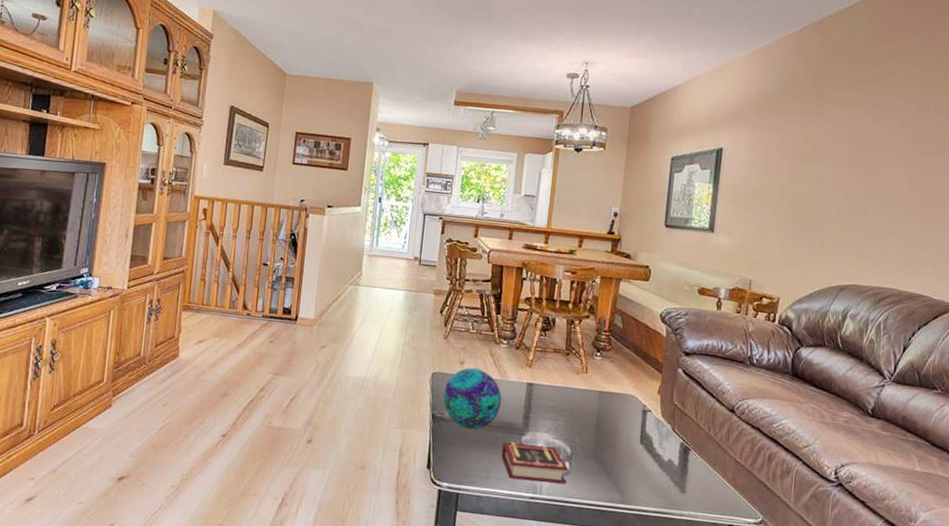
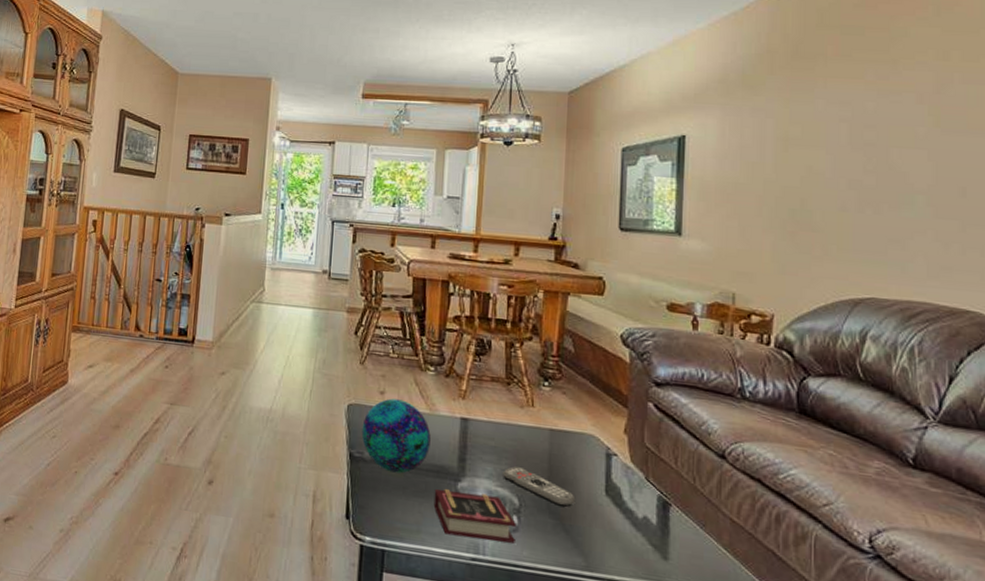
remote control: none [559,422,616,454] -> present [503,467,576,507]

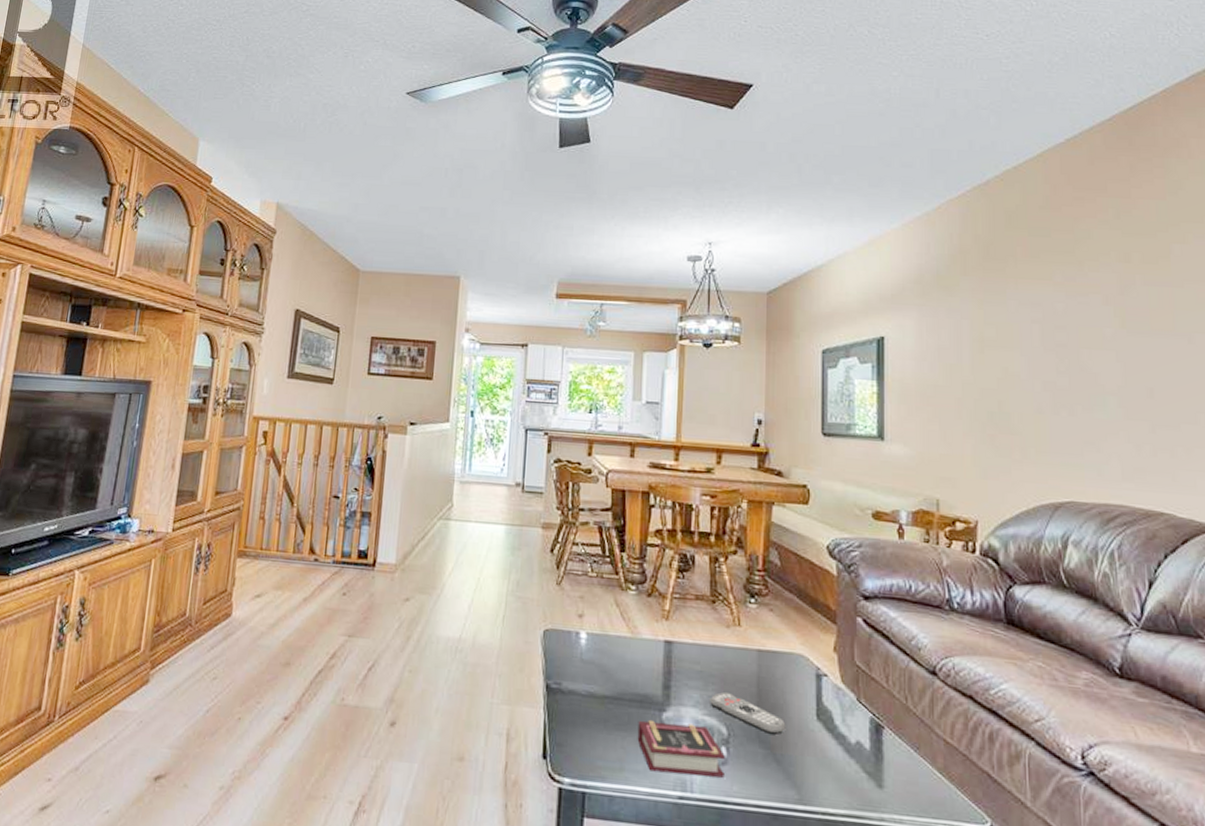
decorative ball: present [361,398,431,473] -> none [559,622,633,705]

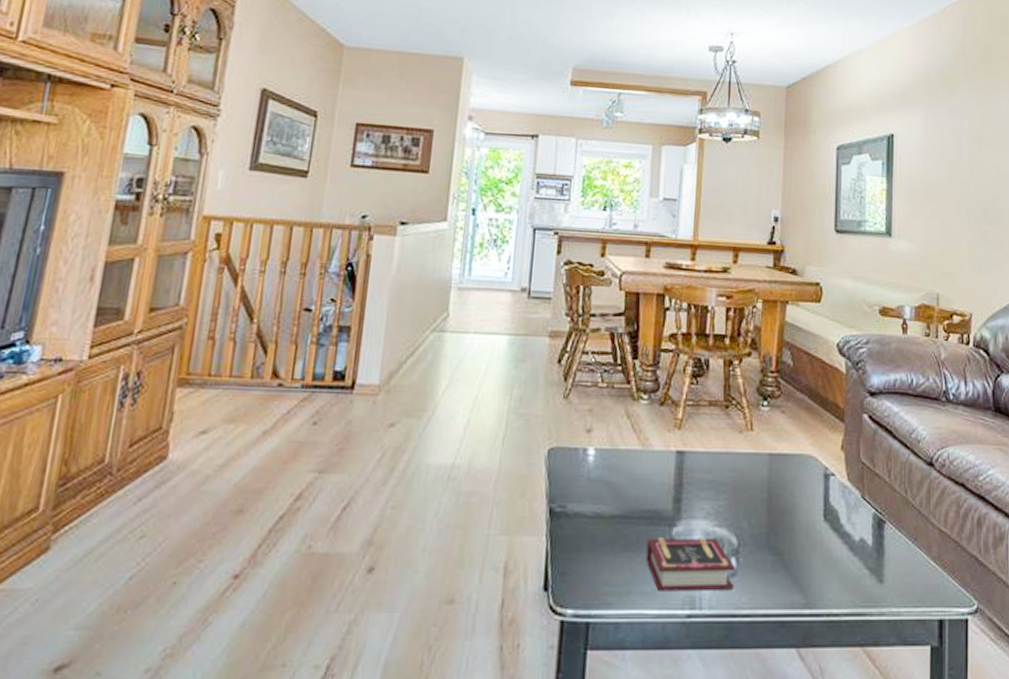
remote control: present [710,692,786,735] -> none [721,501,795,539]

